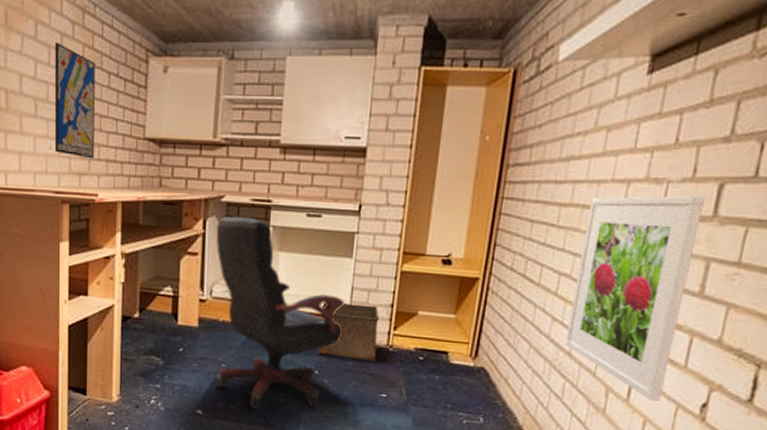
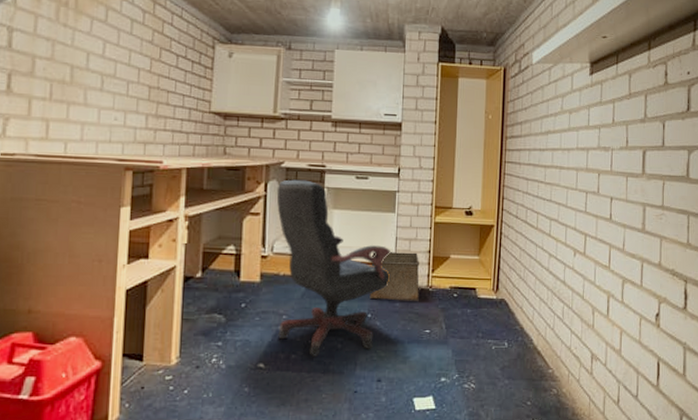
wall art: present [54,41,95,159] -> none [119,26,164,130]
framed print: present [565,195,705,401] -> none [561,158,636,315]

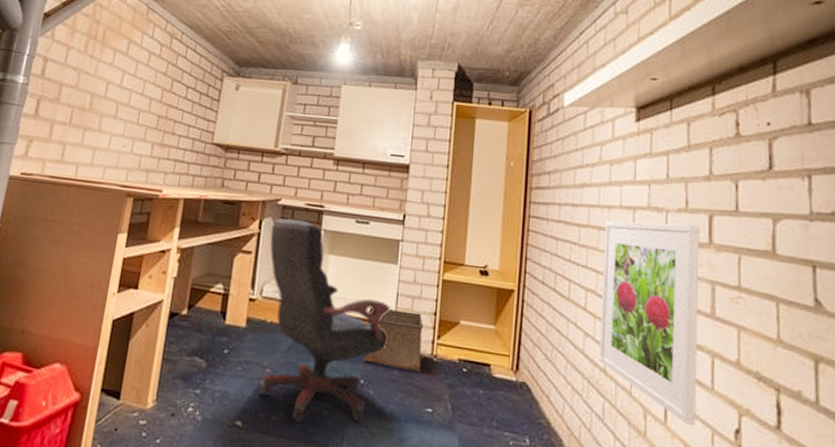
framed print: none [561,158,636,315] -> present [600,221,700,425]

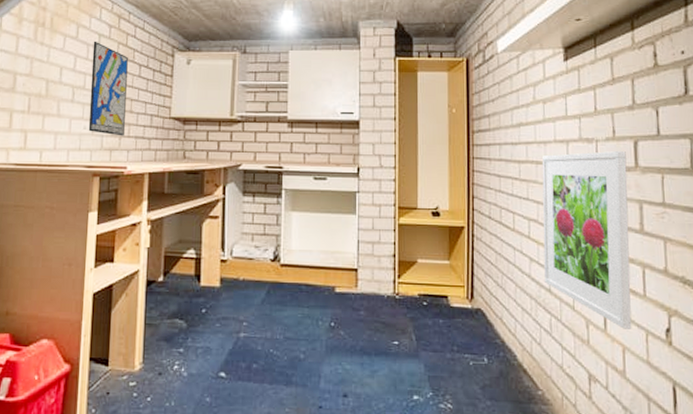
wall art: none [127,58,176,158] -> present [88,41,128,136]
office chair: present [259,218,390,423] -> none [234,182,354,367]
storage bin: present [363,307,424,372] -> none [332,256,385,309]

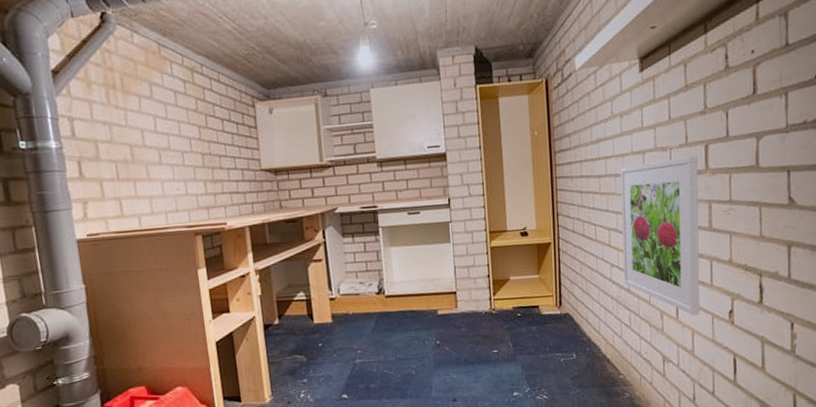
wall art: present [88,41,128,136] -> none [169,98,219,194]

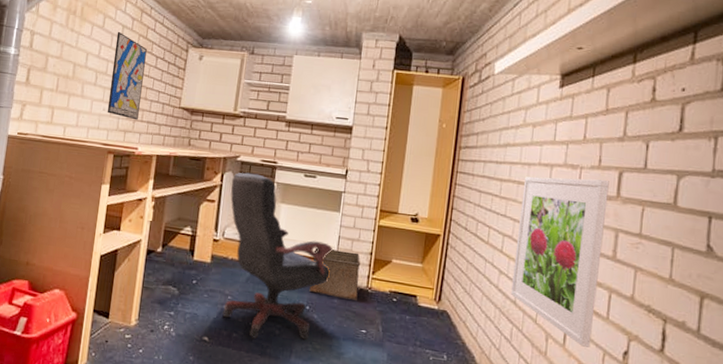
wall art: none [169,98,219,194] -> present [107,31,147,120]
office chair: none [334,222,454,384] -> present [222,172,333,340]
storage bin: none [433,278,484,327] -> present [309,247,361,300]

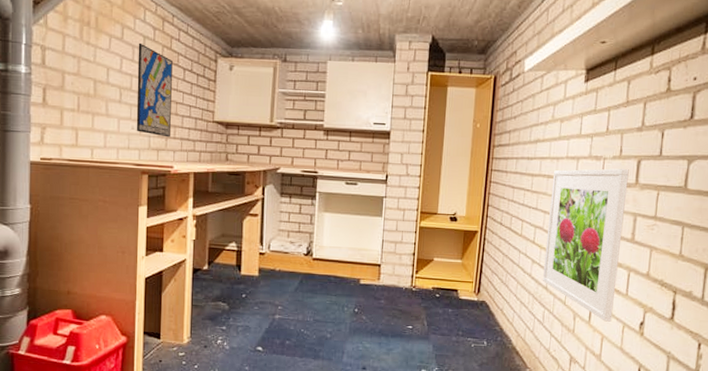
office chair: present [222,172,333,340] -> none [273,184,377,344]
storage bin: present [309,247,361,300] -> none [357,252,405,299]

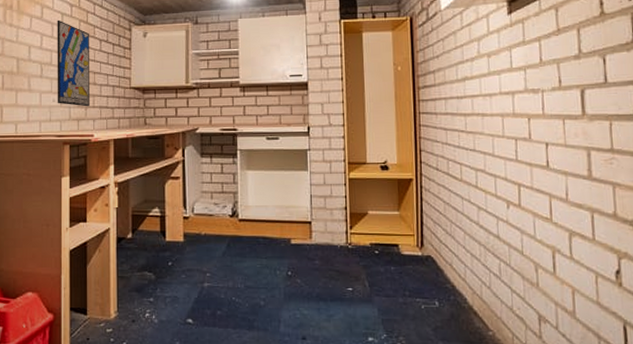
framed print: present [543,168,629,322] -> none [487,99,581,272]

